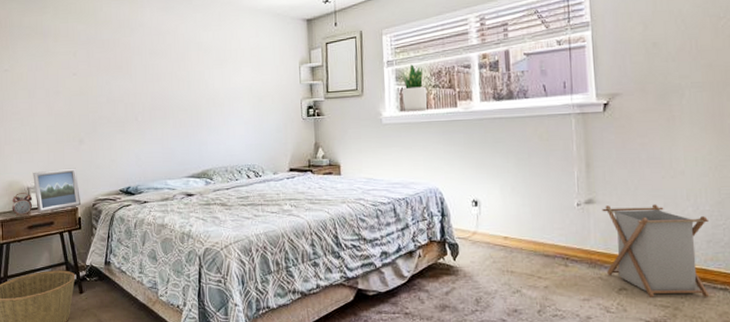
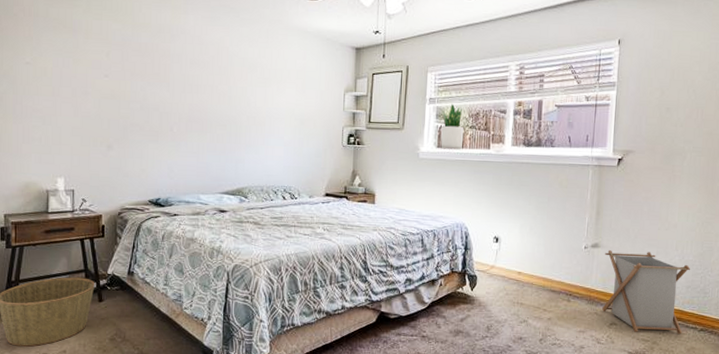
alarm clock: present [12,193,33,217] -> none [27,195,52,220]
picture frame: present [33,168,81,213] -> none [53,173,105,218]

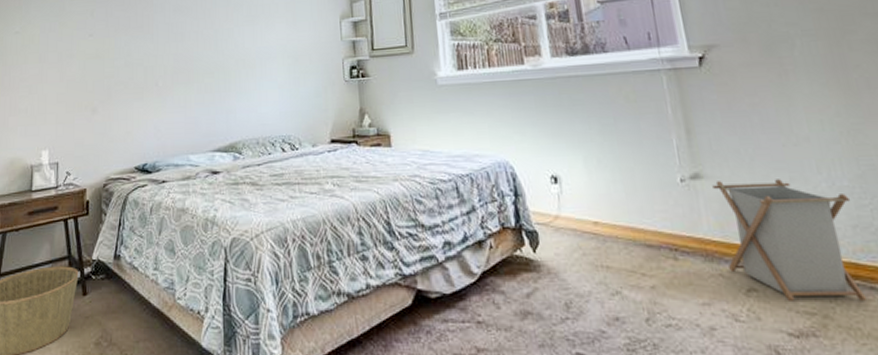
planter: present [440,104,464,150] -> none [456,16,489,71]

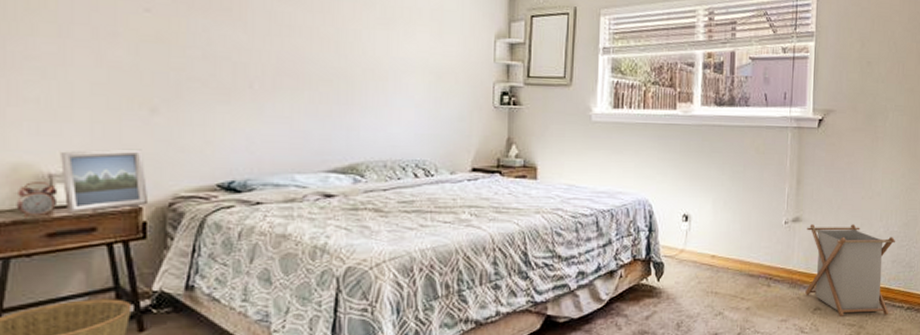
alarm clock: none [11,172,36,201] -> present [16,182,58,219]
picture frame: none [38,142,90,196] -> present [61,149,147,214]

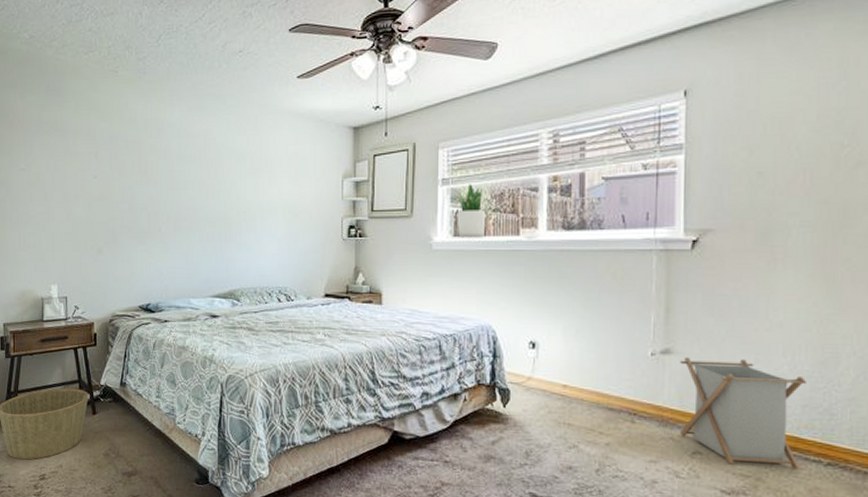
alarm clock: present [16,182,58,219] -> none [24,303,47,329]
picture frame: present [61,149,147,214] -> none [48,279,97,326]
planter: none [617,55,646,111] -> present [457,184,486,238]

